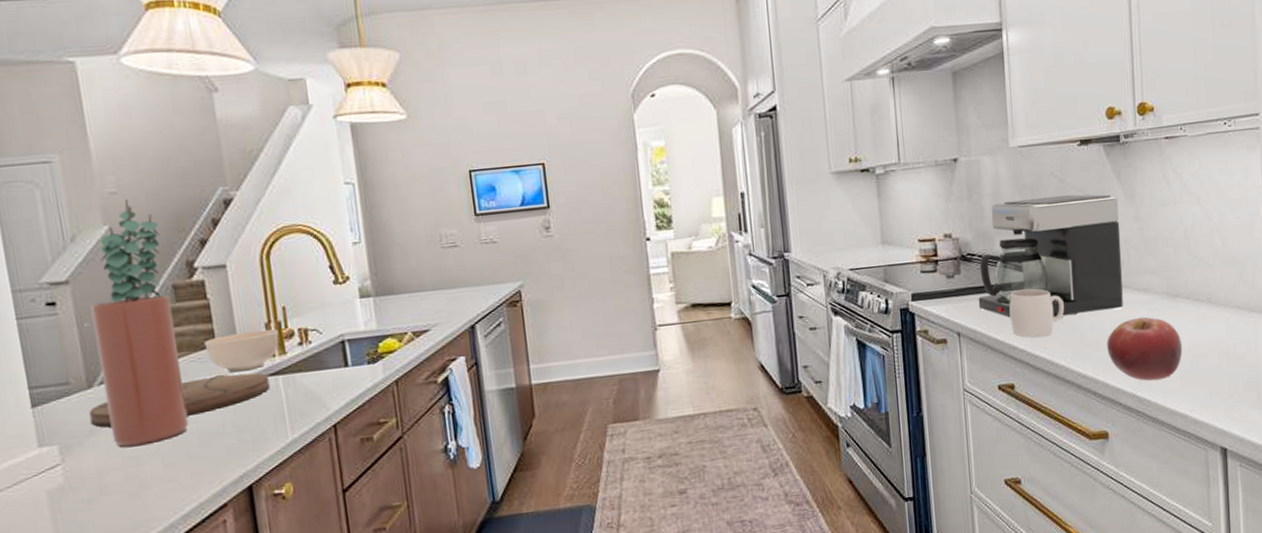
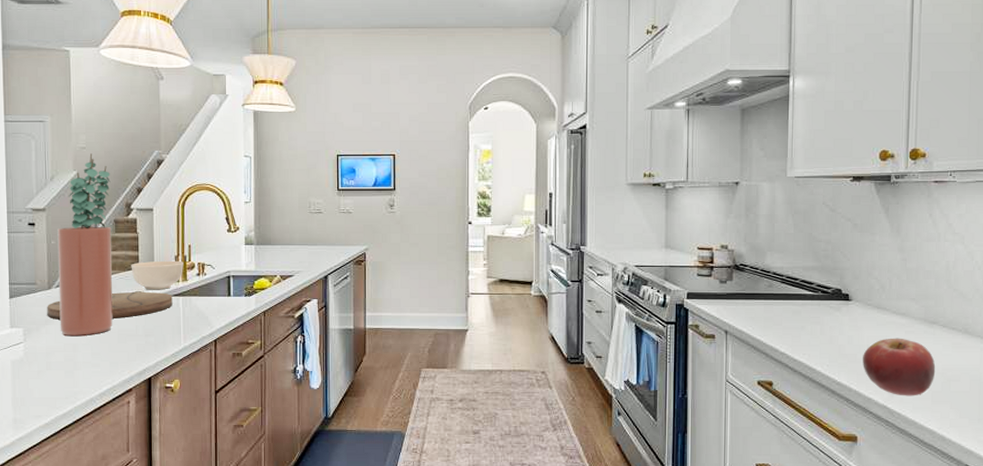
coffee maker: present [978,194,1124,318] -> none [746,222,885,327]
mug: present [1009,288,1064,338] -> none [774,300,825,344]

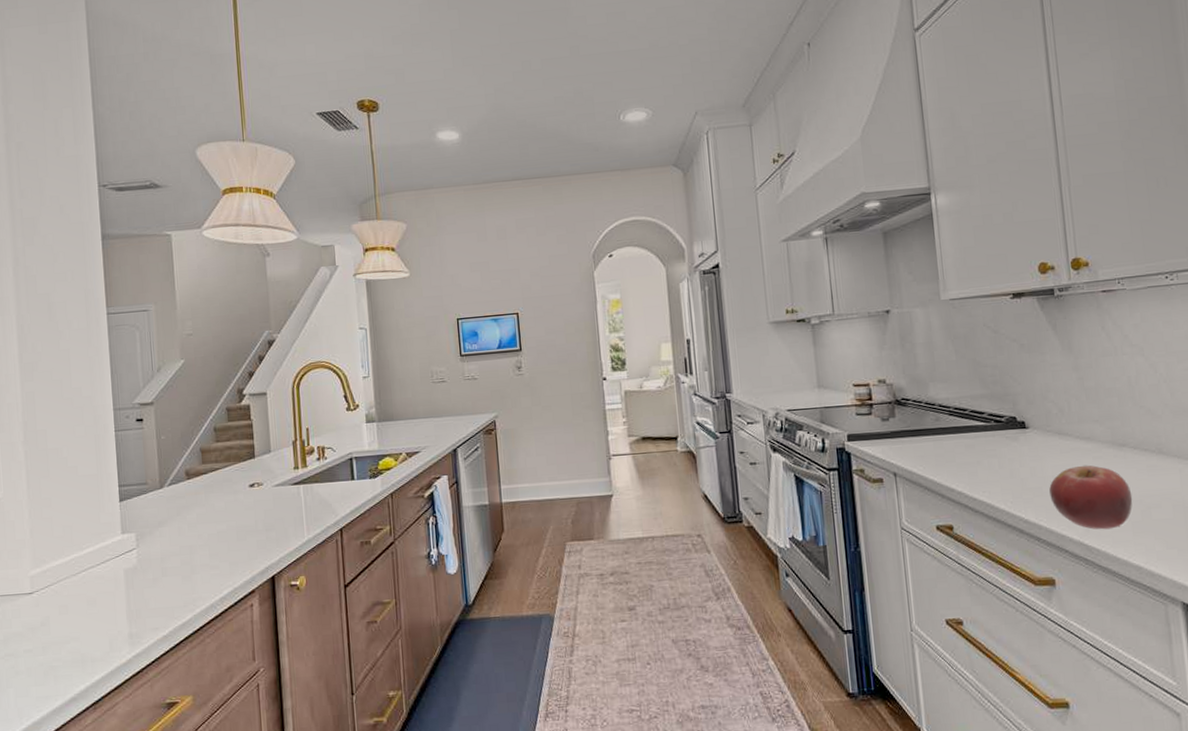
cutting board: present [47,291,173,320] -> none [159,481,293,521]
vase: present [57,153,113,336] -> none [167,339,231,537]
bowl: present [131,260,184,290] -> none [246,446,303,481]

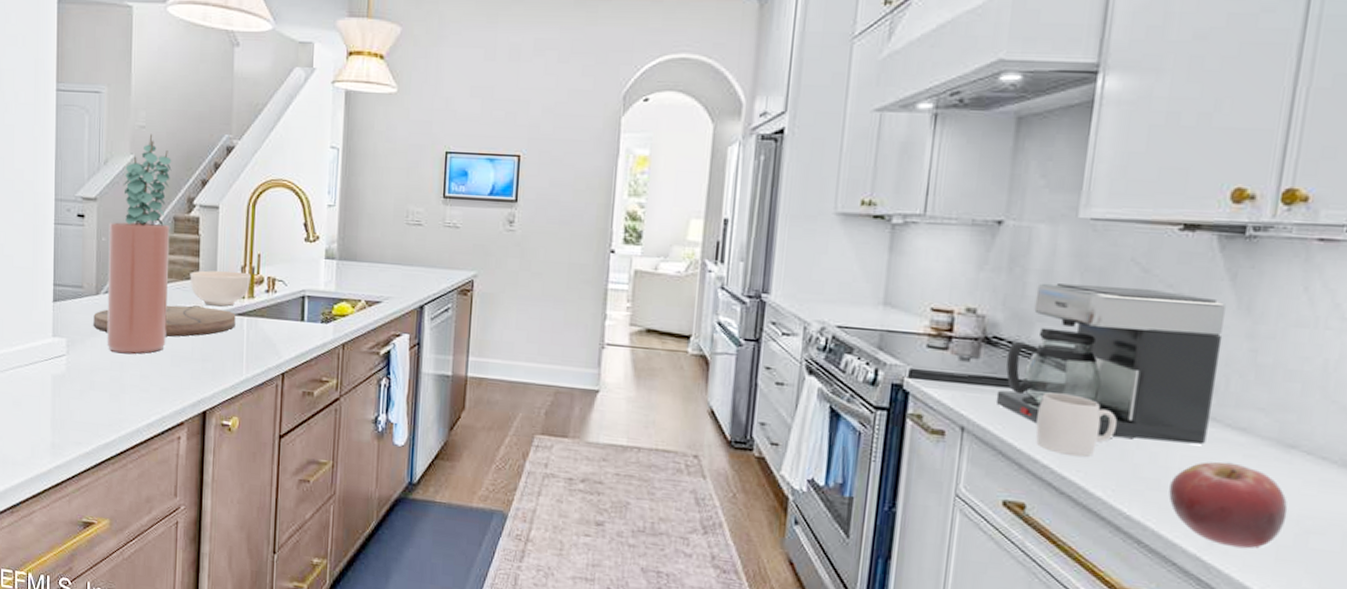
cutting board: none [159,481,293,521] -> present [93,305,236,337]
vase: none [167,339,231,537] -> present [107,134,172,354]
bowl: none [246,446,303,481] -> present [190,270,252,307]
coffee maker: none [913,344,1066,461] -> present [995,283,1227,445]
mug: none [945,433,1003,482] -> present [1035,392,1117,458]

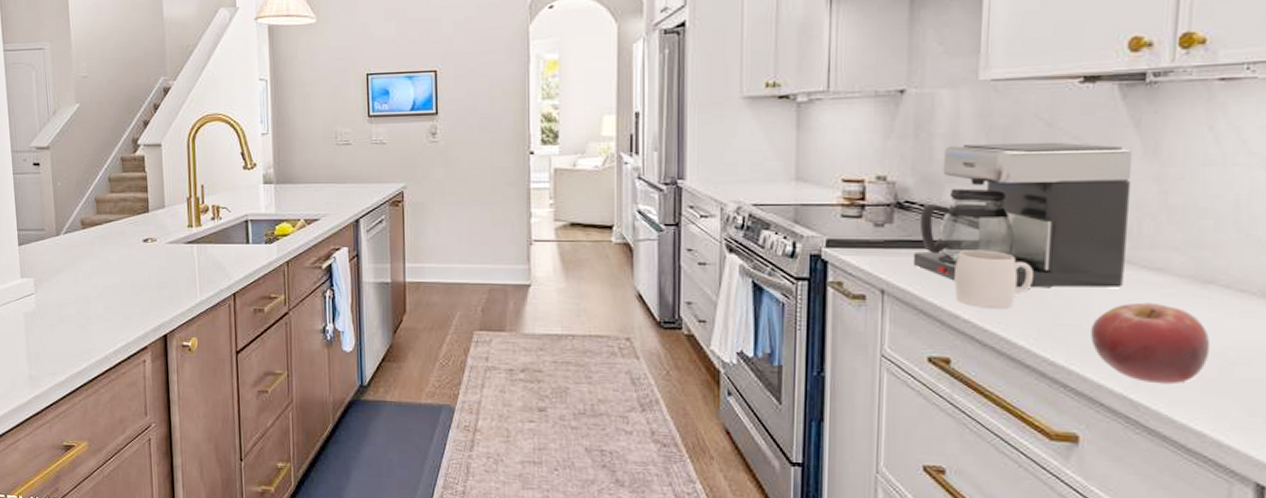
cutting board: present [93,305,236,337] -> none [56,238,187,269]
vase: present [107,134,172,354] -> none [62,83,125,287]
bowl: present [190,270,252,307] -> none [140,203,197,237]

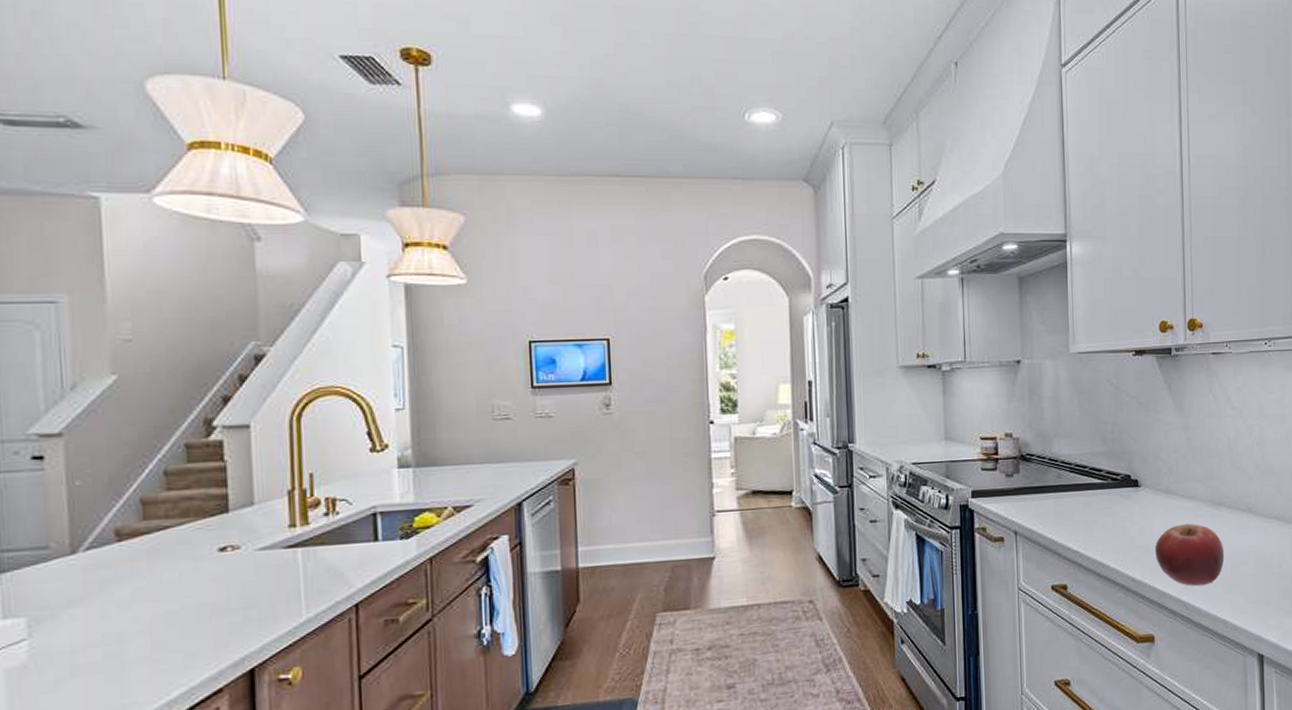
coffee maker: present [913,142,1133,287] -> none [1035,401,1172,519]
mug: present [954,250,1033,310] -> none [1064,491,1116,540]

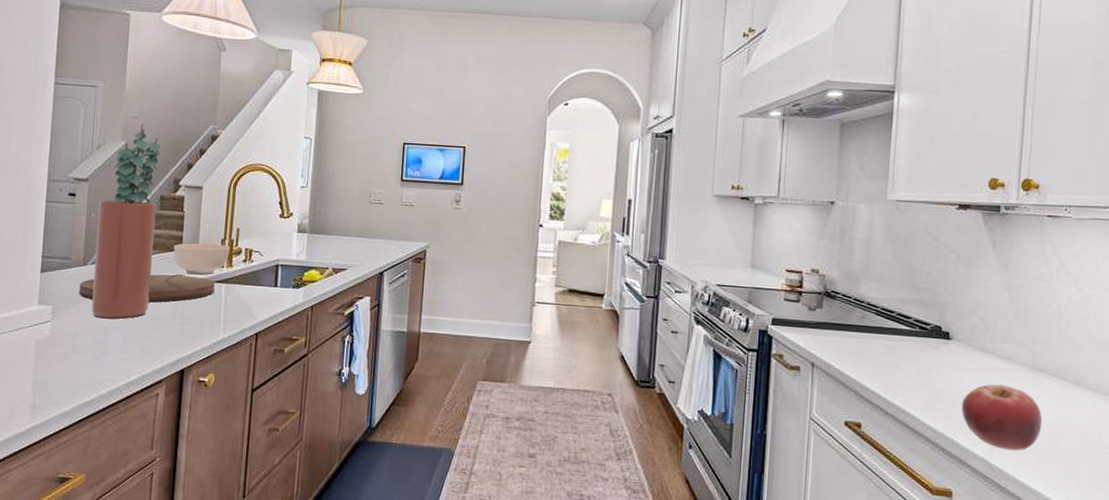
cutting board: none [69,544,287,599] -> present [79,274,215,303]
vase: none [85,348,187,622] -> present [91,123,161,319]
bowl: none [215,496,304,543] -> present [173,243,231,275]

